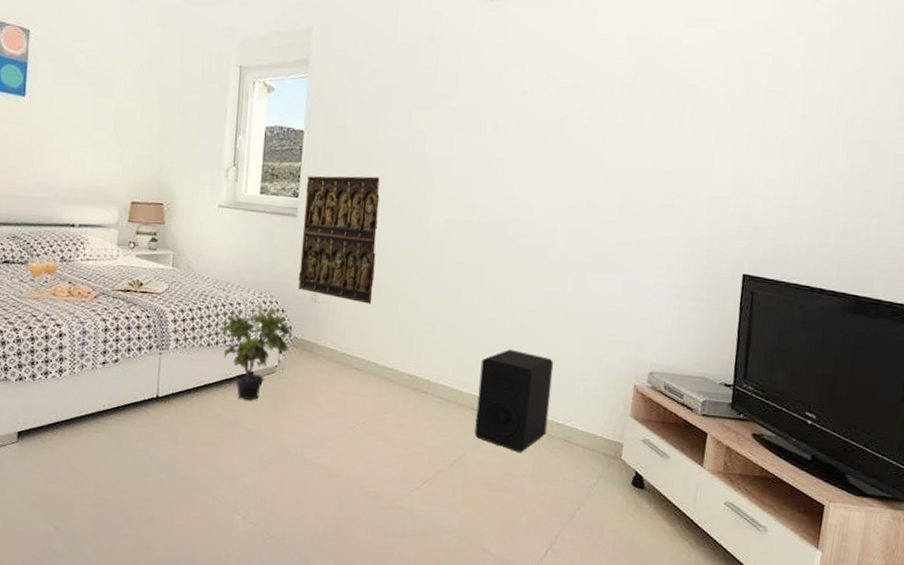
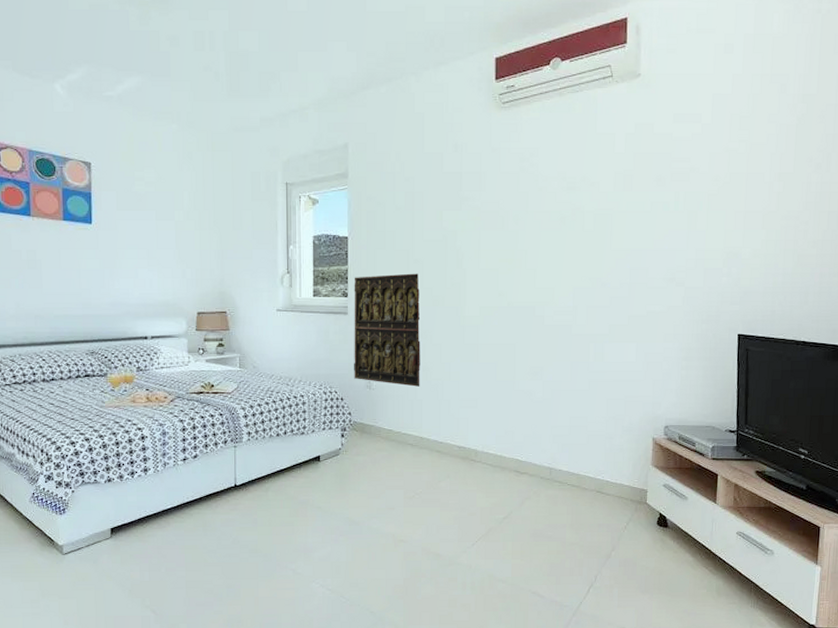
potted plant: present [220,304,292,401] -> none [287,395,352,482]
speaker: present [474,349,554,452] -> none [519,416,583,505]

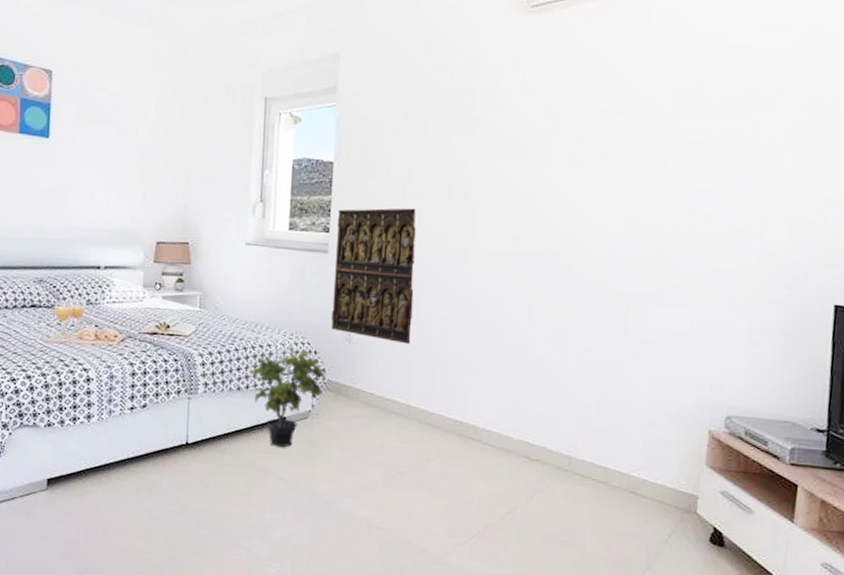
potted plant: none [287,395,352,482] -> present [250,346,326,448]

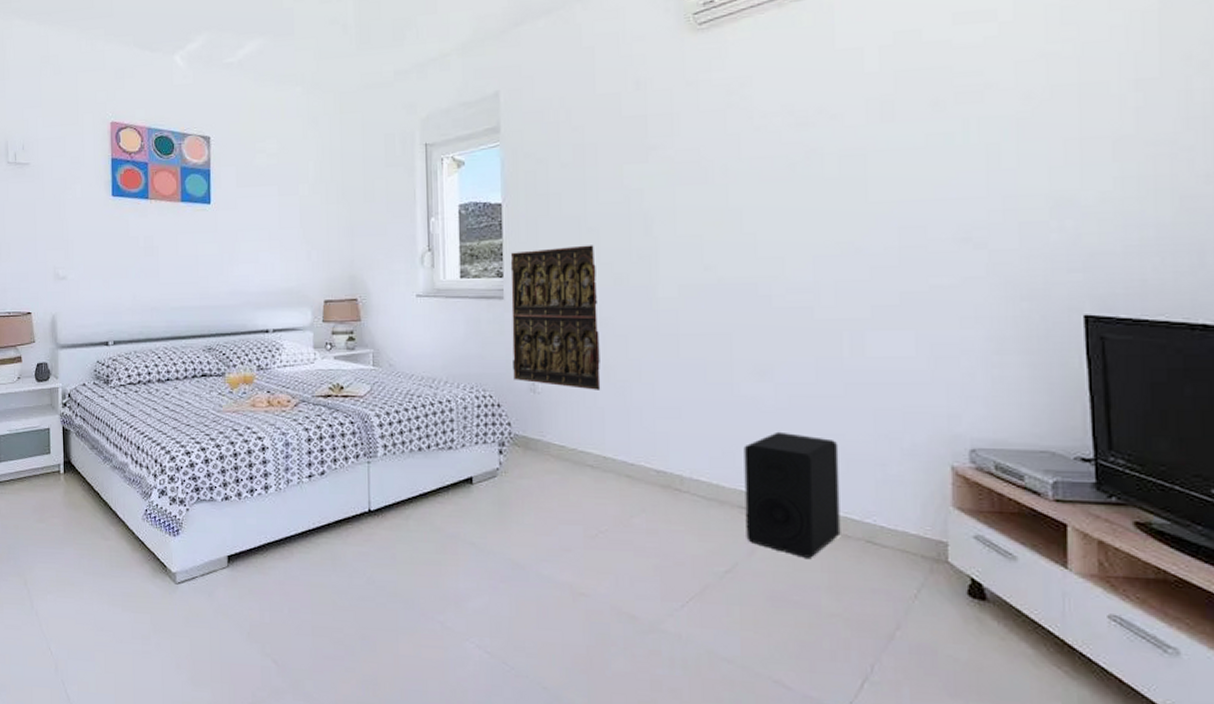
potted plant: present [250,346,326,448] -> none [431,400,512,510]
speaker: none [527,391,615,504] -> present [744,431,841,558]

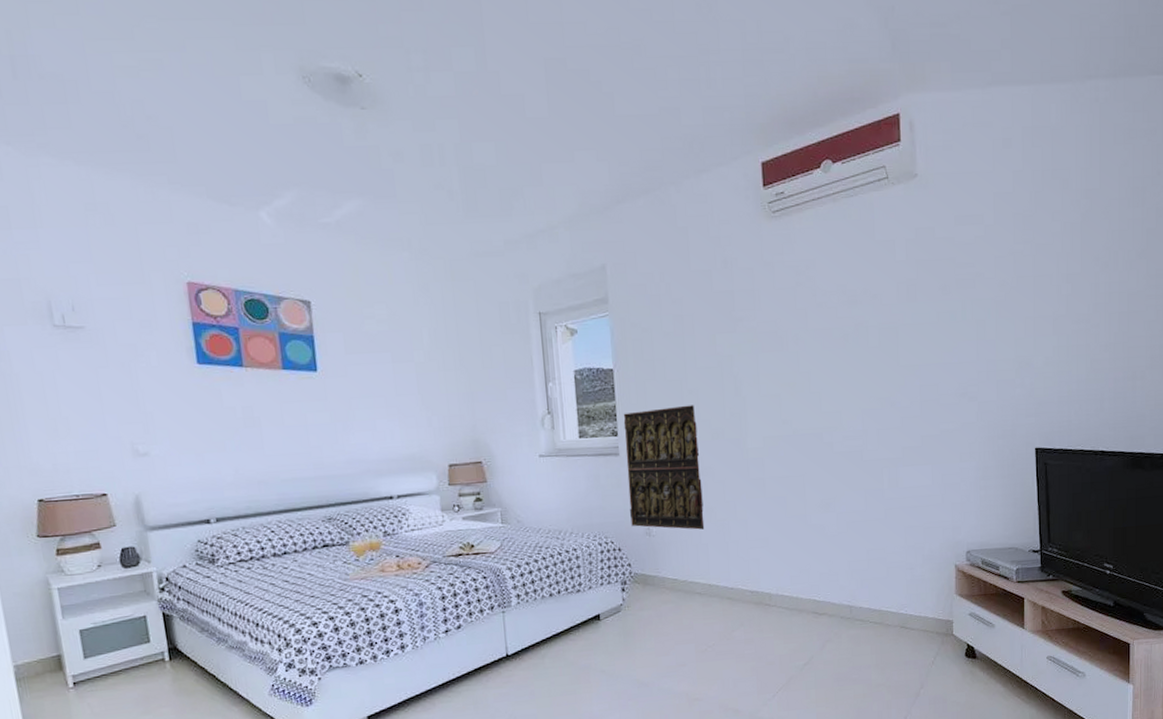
speaker: present [744,431,841,558] -> none [815,550,884,646]

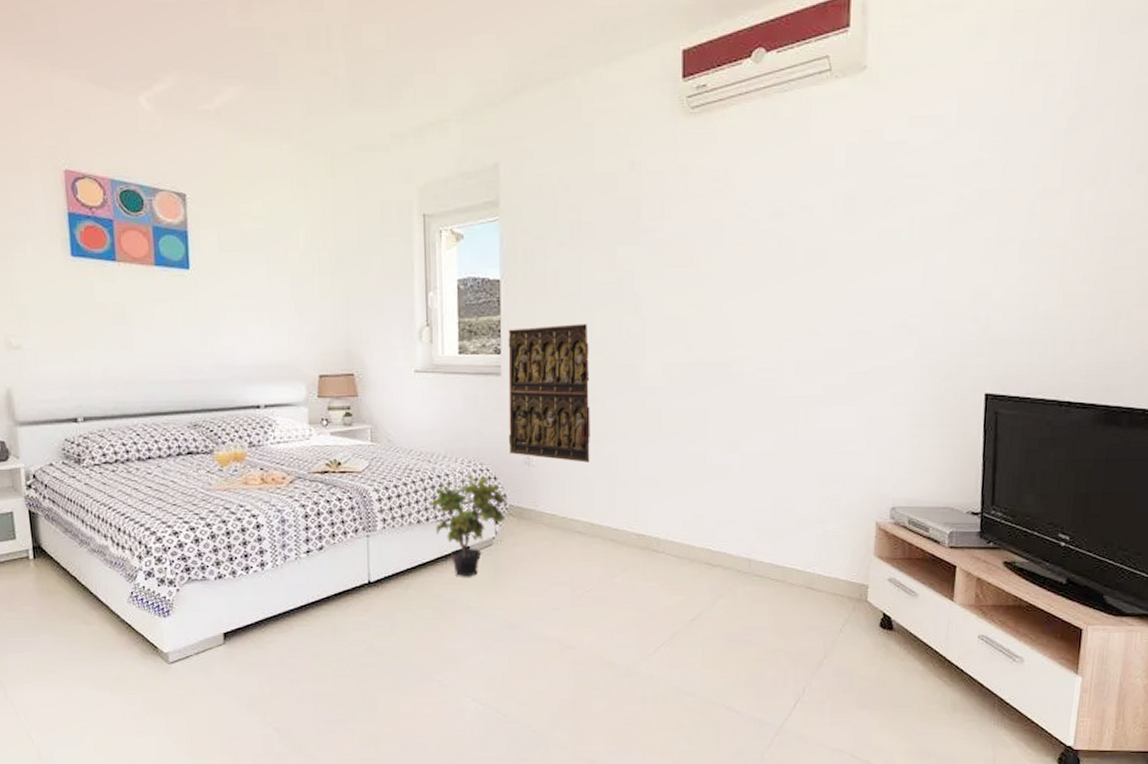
potted plant: none [560,547,632,643] -> present [429,474,507,577]

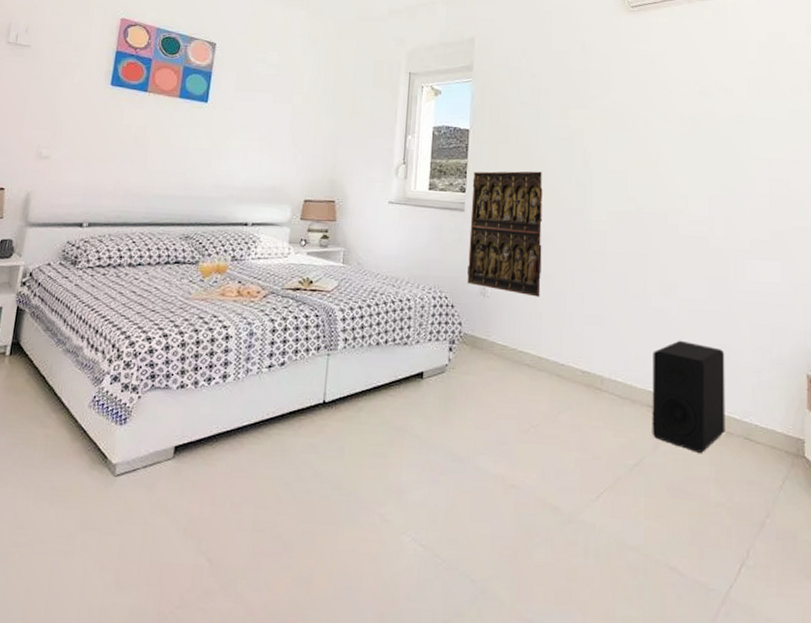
potted plant: present [429,474,507,577] -> none [389,300,462,404]
speaker: none [710,496,790,604] -> present [652,340,726,453]

